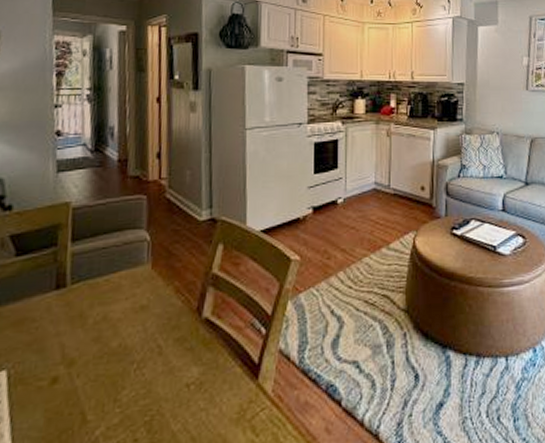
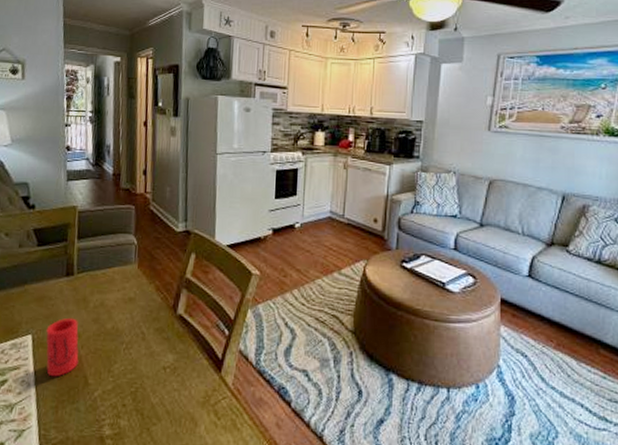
cup: none [27,340,74,421] -> present [46,317,79,377]

